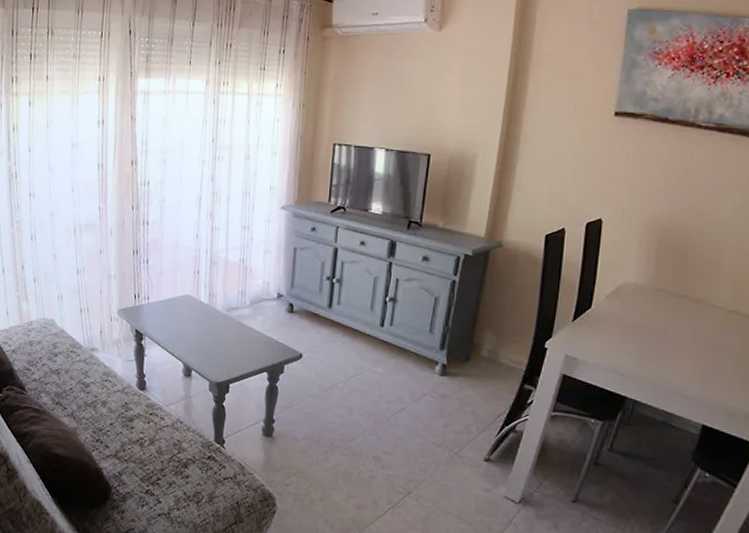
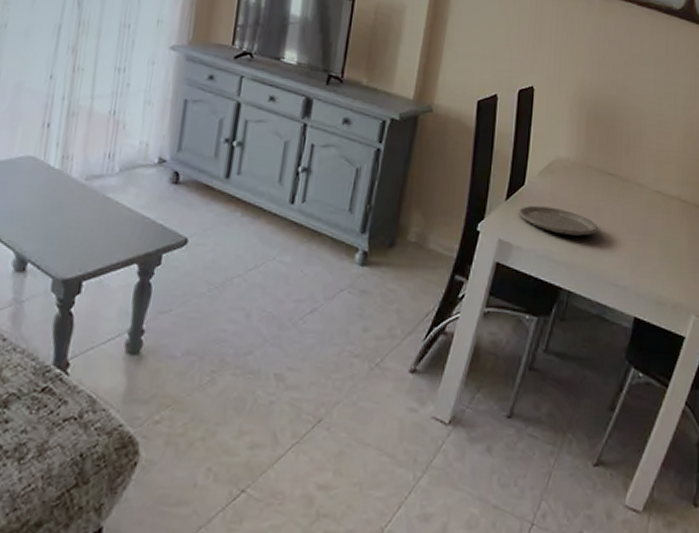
plate: none [585,325,668,352] -> present [518,205,599,236]

